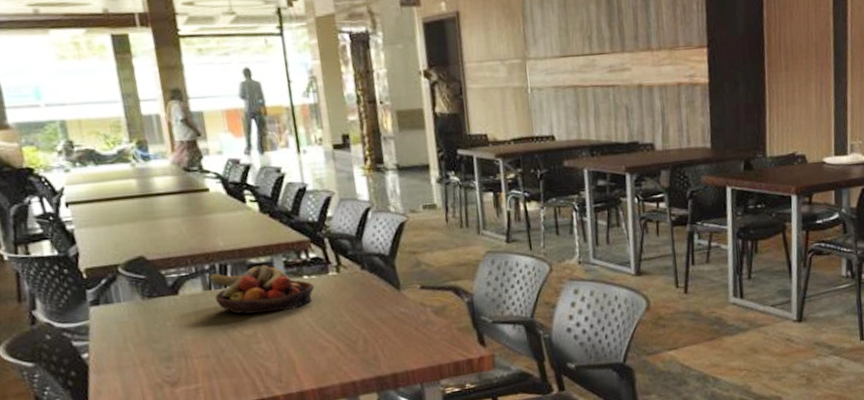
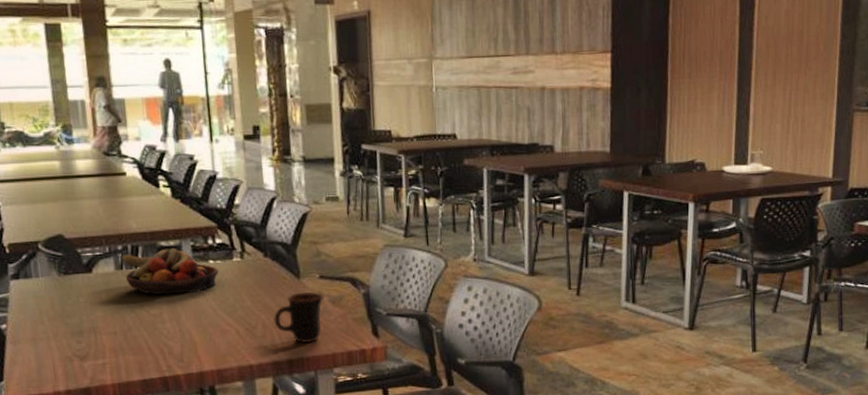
mug: none [374,303,426,356] -> present [273,292,323,343]

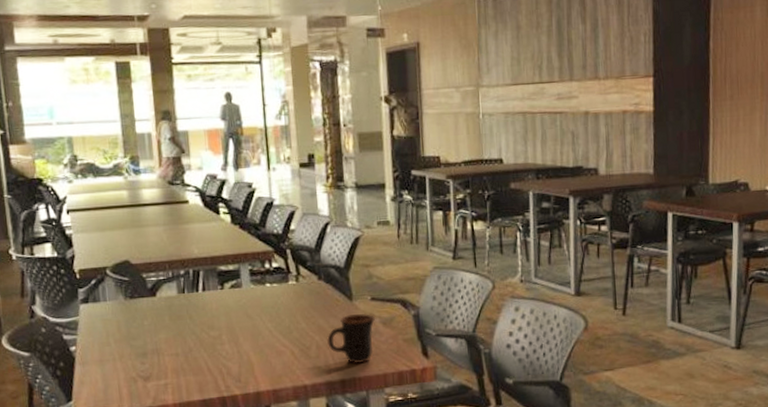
fruit bowl: present [121,248,219,295] -> none [184,272,275,318]

